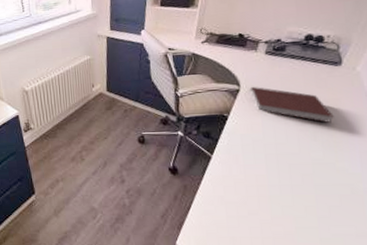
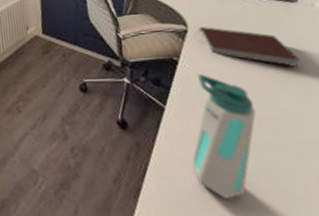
water bottle: none [228,128,290,229] -> present [190,74,257,199]

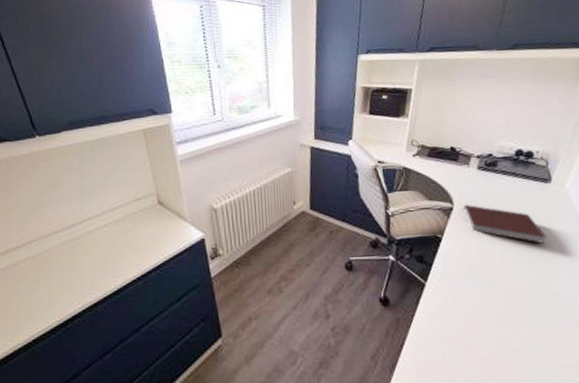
water bottle: present [190,74,257,199] -> none [444,251,506,366]

